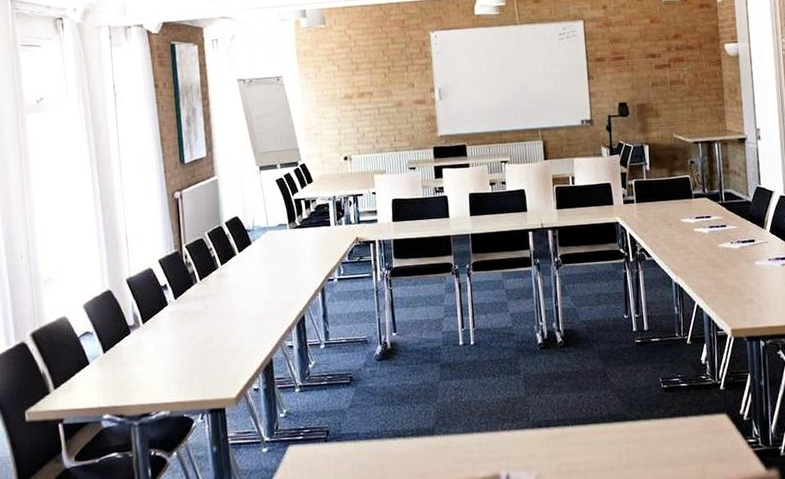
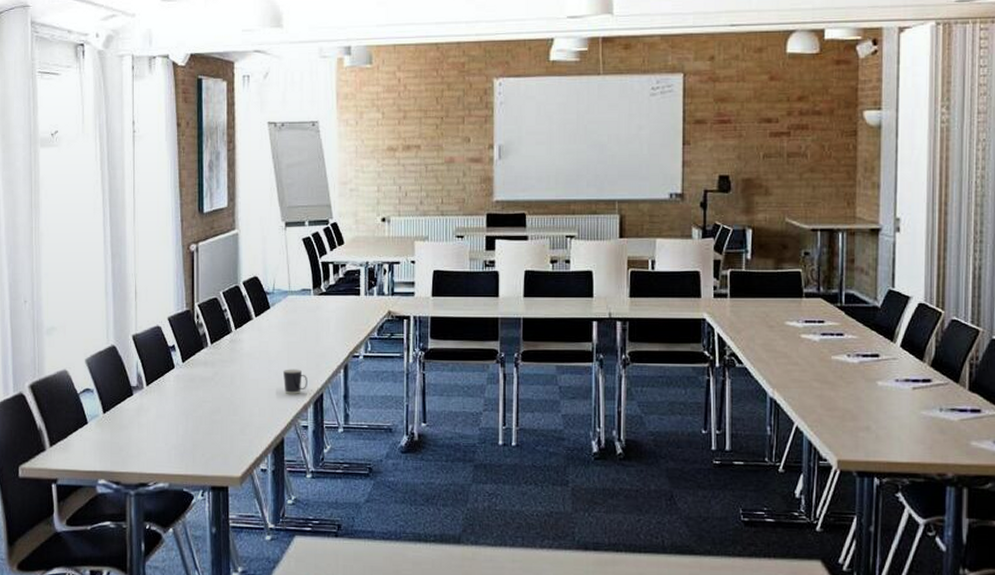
mug: none [267,295,290,319] -> present [282,369,307,394]

